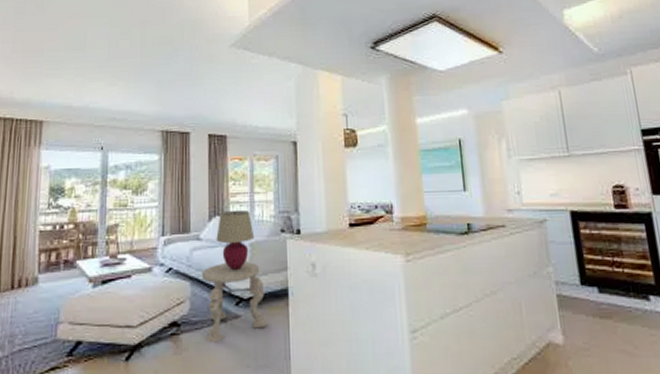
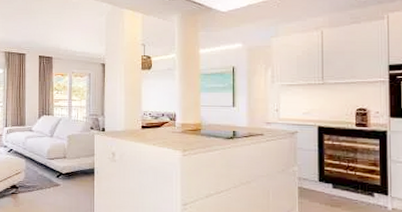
side table: present [201,261,268,343] -> none [33,148,79,201]
table lamp: present [216,209,255,270] -> none [43,111,72,153]

